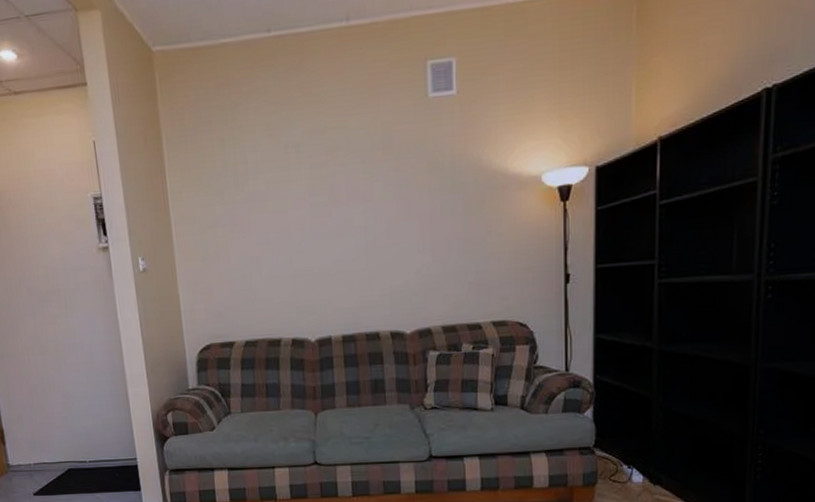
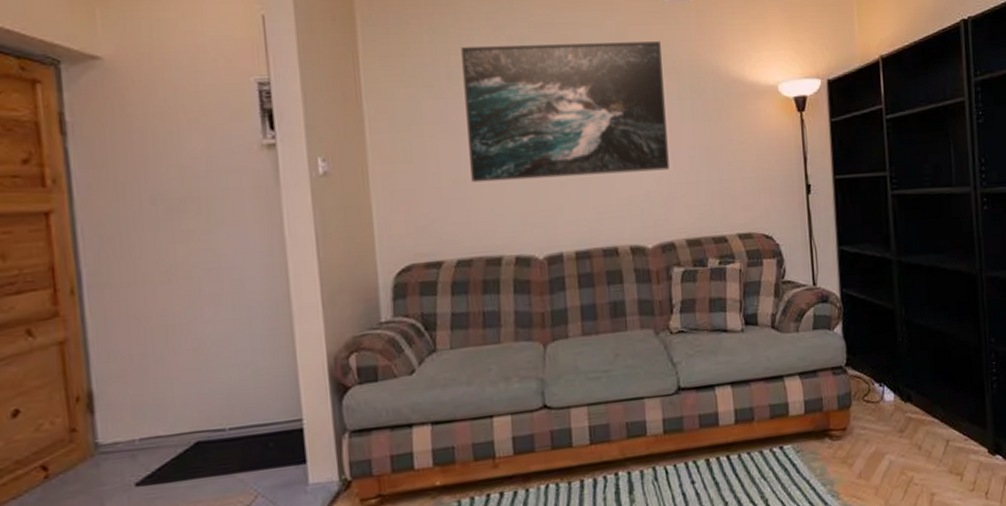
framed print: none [246,139,429,276] -> present [461,41,670,183]

